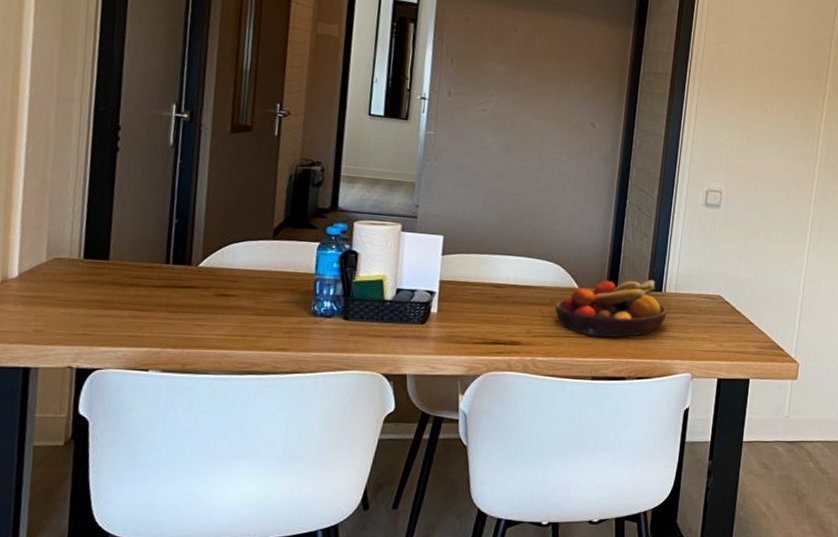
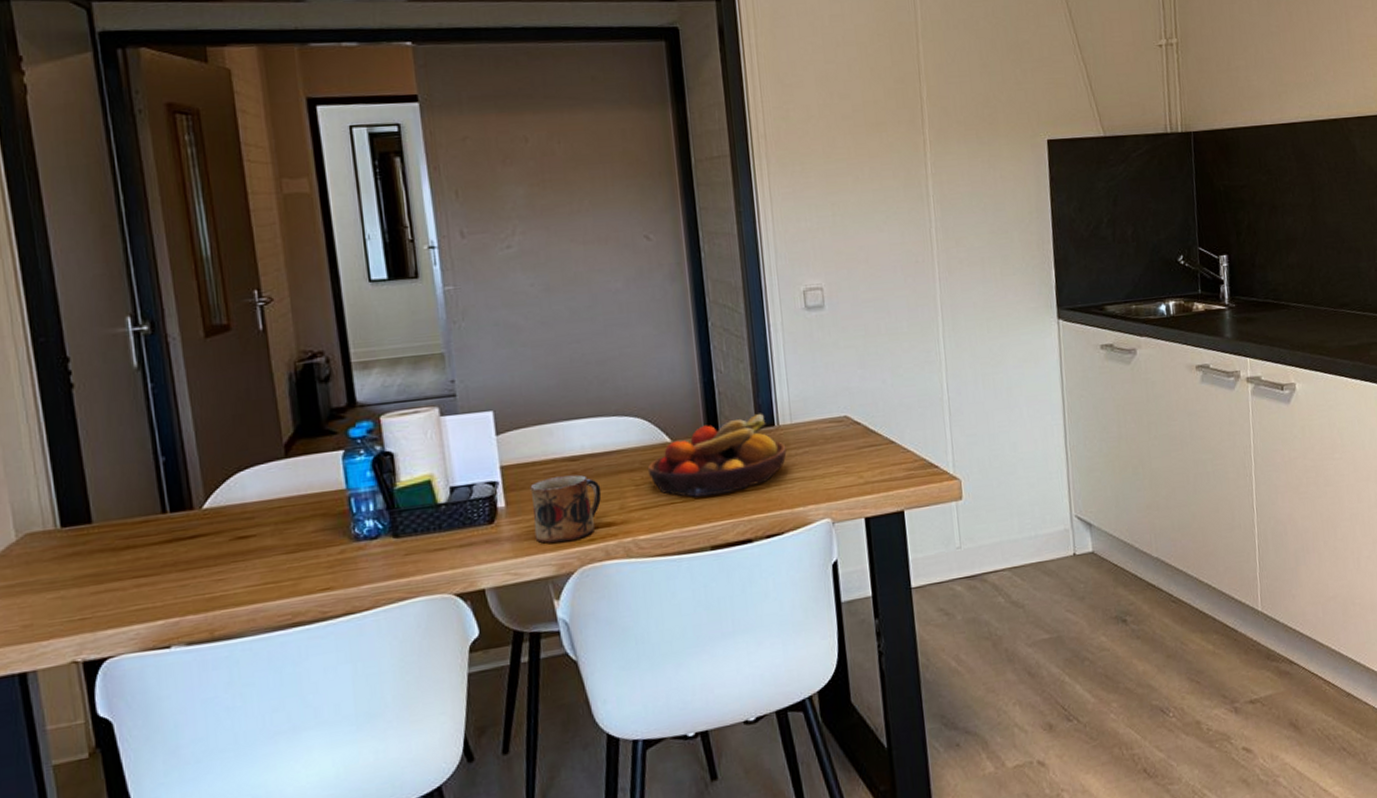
mug: none [455,297,516,350] -> present [530,474,602,543]

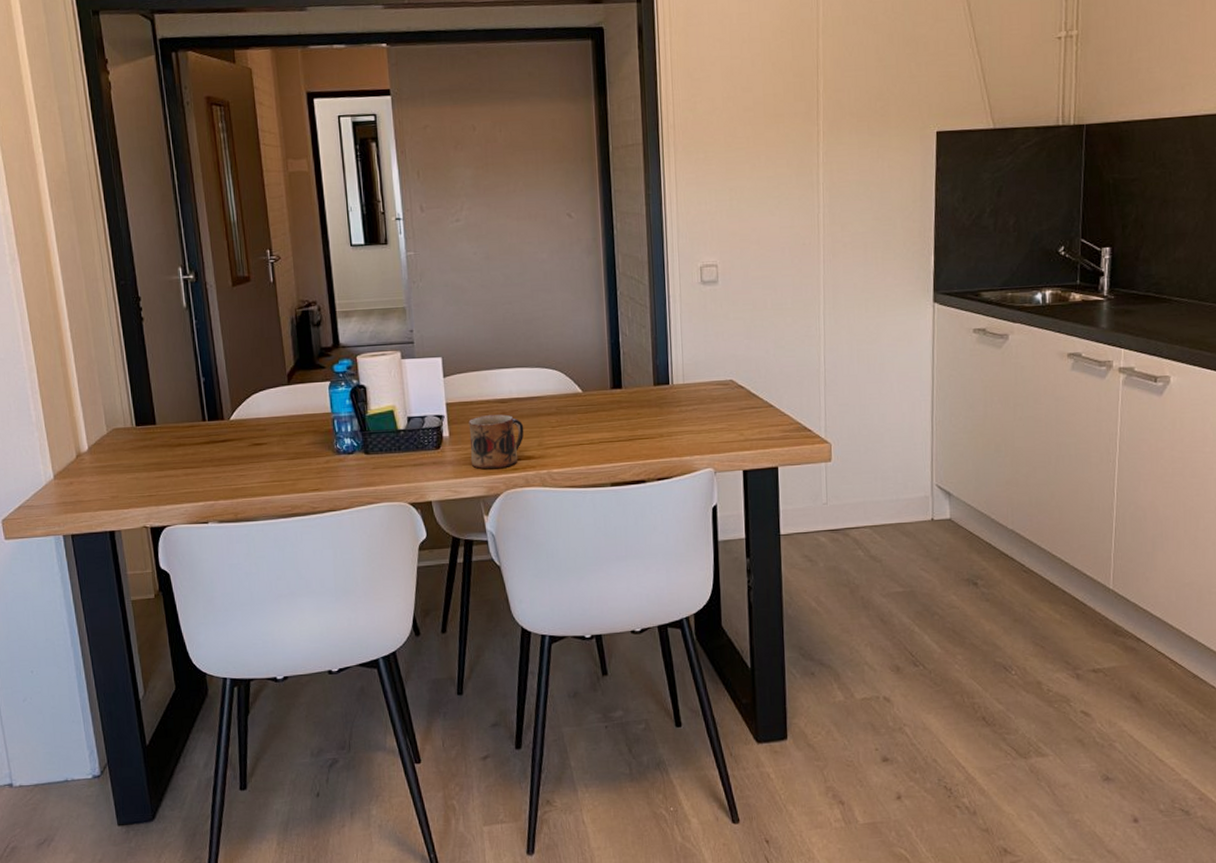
fruit bowl: present [647,413,787,497] -> none [562,372,678,441]

